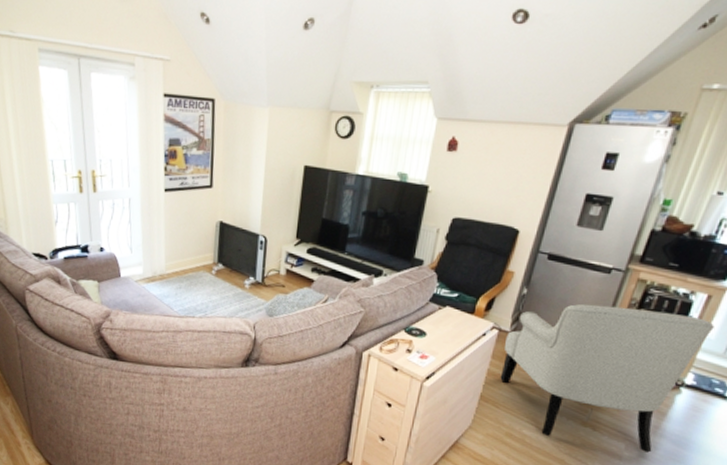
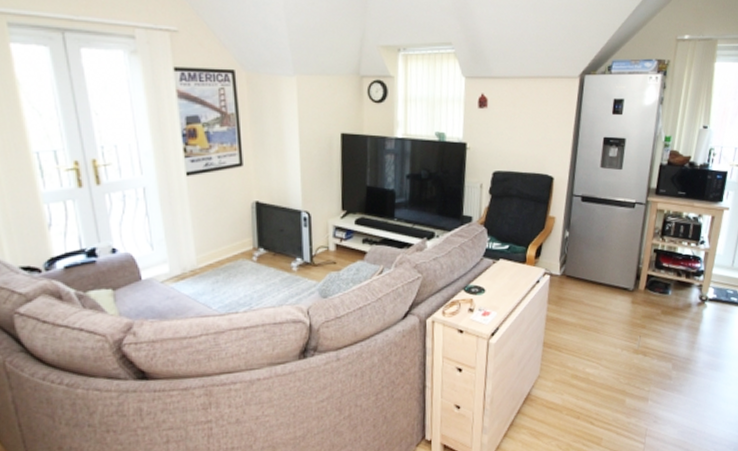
chair: present [500,303,714,453] -> none [557,236,721,370]

